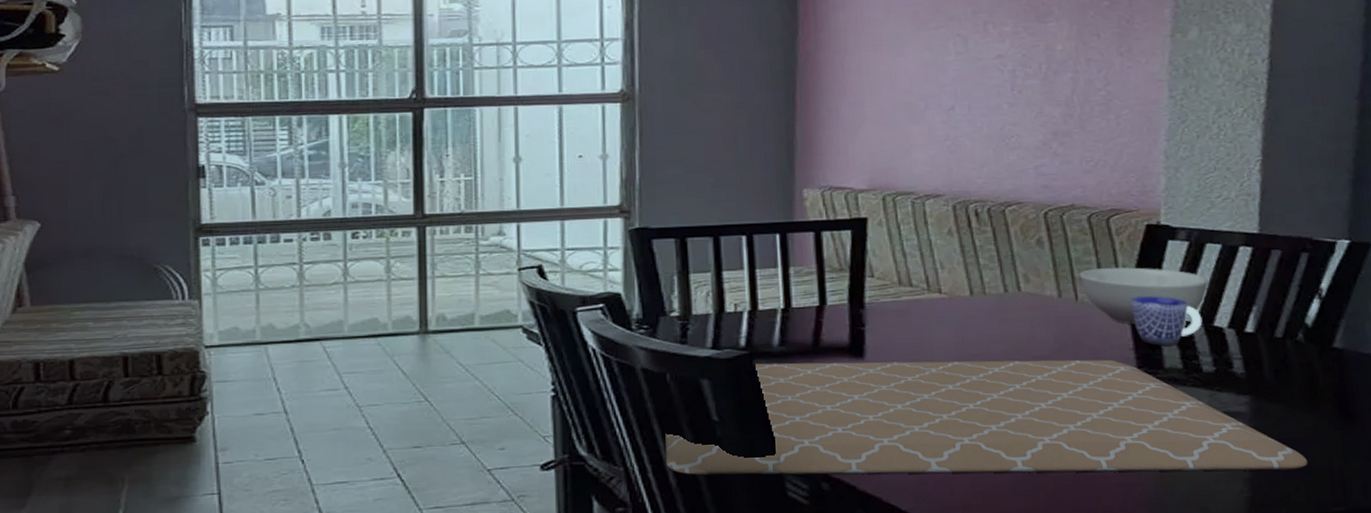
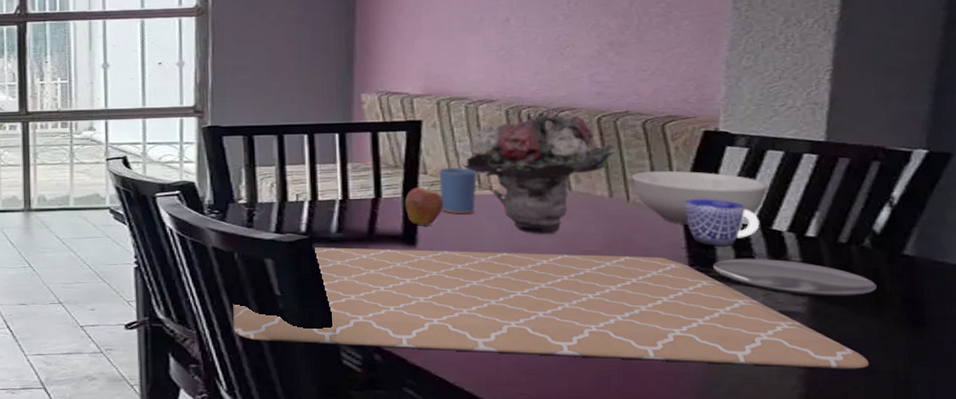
fruit: none [851,287,892,335] -> present [404,183,444,226]
mug: none [886,268,926,321] -> present [439,167,478,214]
flower arrangement: none [909,202,1063,340] -> present [461,107,615,234]
plate: none [1159,357,1311,395] -> present [712,258,877,297]

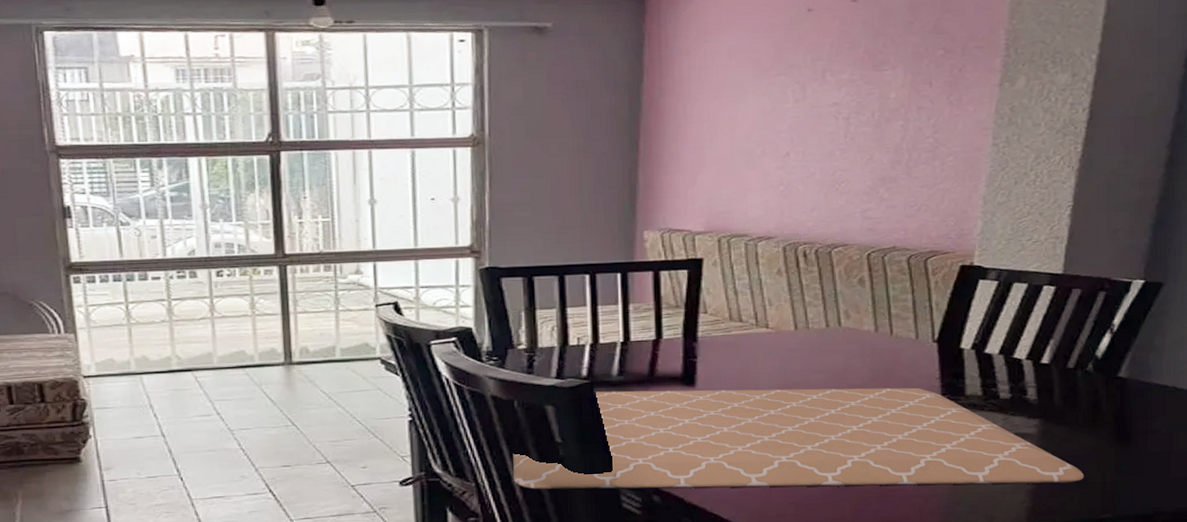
fruit: present [404,183,444,226] -> none [684,322,722,366]
mug: present [439,167,478,214] -> none [718,305,755,353]
flower arrangement: present [461,107,615,234] -> none [740,244,882,370]
bowl: present [632,170,768,225] -> none [896,304,1013,356]
cup: present [685,199,760,246] -> none [941,331,1004,375]
plate: present [712,258,877,297] -> none [961,385,1095,418]

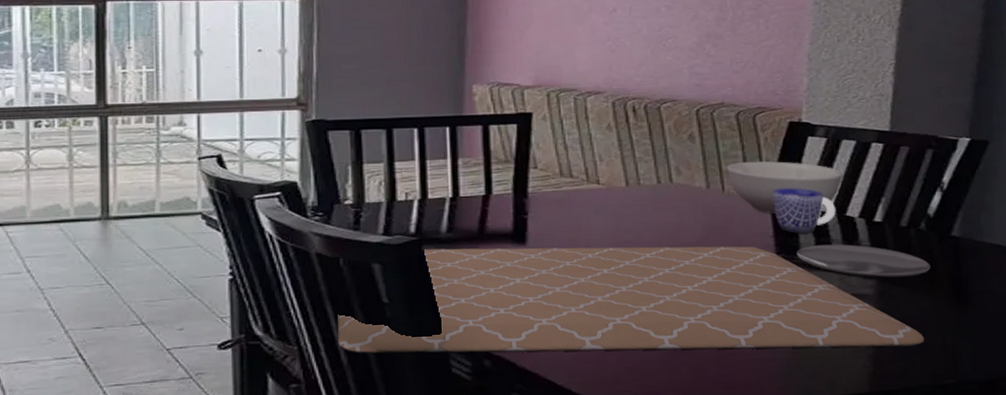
bowl: none [896,304,1013,356] -> present [727,161,843,214]
cup: none [941,331,1004,375] -> present [772,188,836,233]
plate: none [961,385,1095,418] -> present [796,244,930,279]

